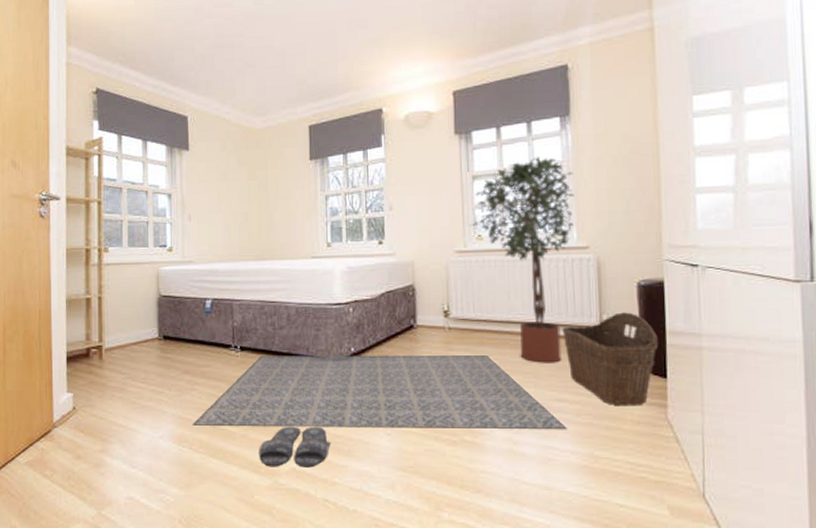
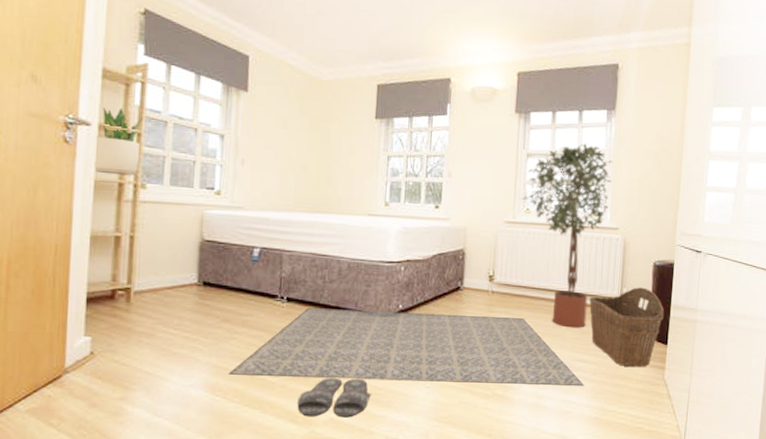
planter: none [63,180,103,242] -> present [93,107,144,176]

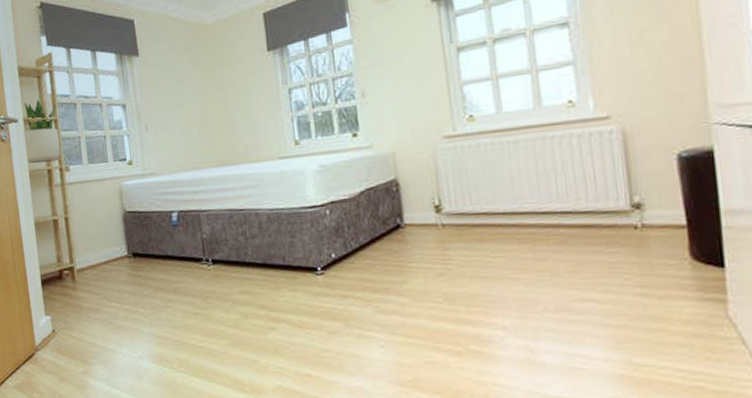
area rug: present [229,308,584,386] -> none [171,253,596,344]
slippers: present [297,377,372,418] -> none [241,340,319,385]
potted tree: present [520,143,613,328] -> none [457,14,589,259]
wicker basket: present [589,287,665,368] -> none [582,191,711,304]

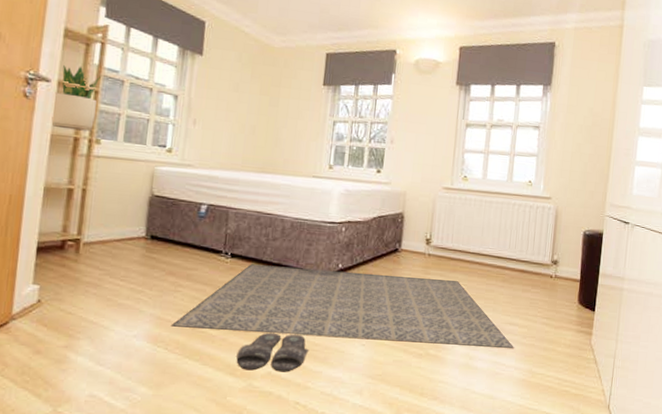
area rug: none [171,253,596,344] -> present [172,264,514,348]
slippers: none [241,340,319,385] -> present [236,332,310,372]

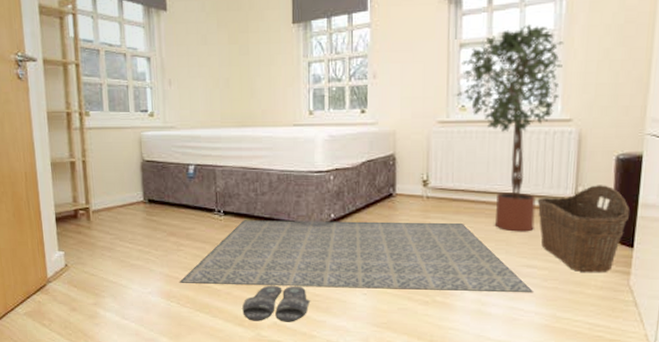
planter: present [51,65,102,132] -> none [41,41,81,105]
potted tree: none [458,116,547,293] -> present [453,25,564,232]
wicker basket: none [521,255,593,332] -> present [537,185,630,273]

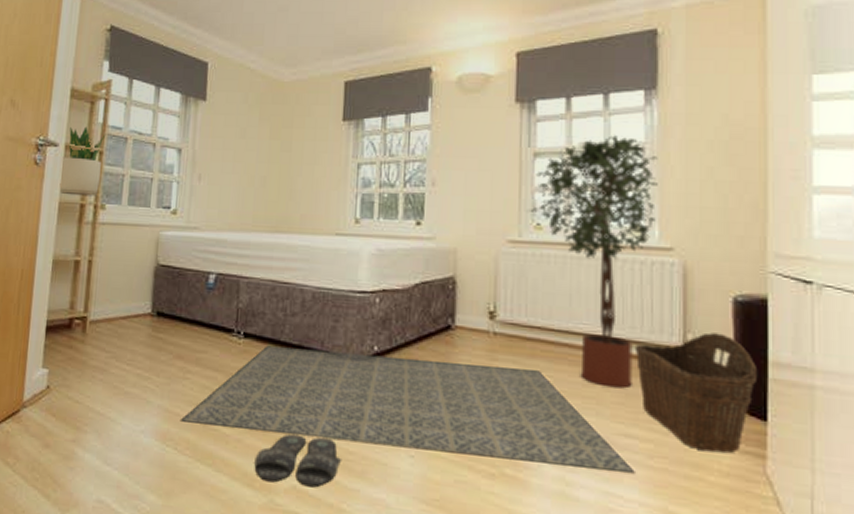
planter: none [41,41,81,105] -> present [59,126,106,196]

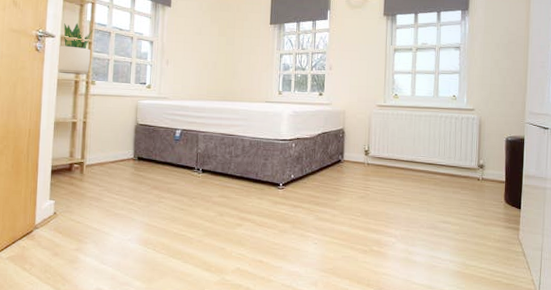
area rug: present [181,346,635,473] -> none [158,177,448,244]
slippers: present [254,433,342,488] -> none [211,234,271,268]
potted tree: present [527,135,658,389] -> none [389,39,468,194]
wicker basket: present [634,332,758,453] -> none [450,159,517,229]

